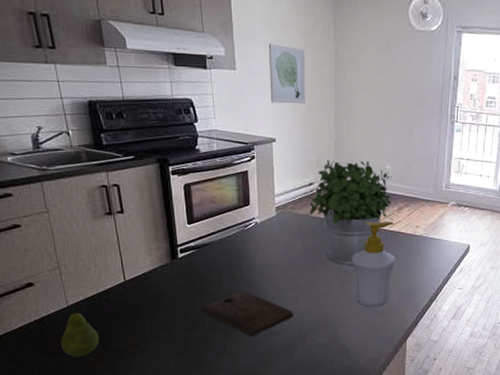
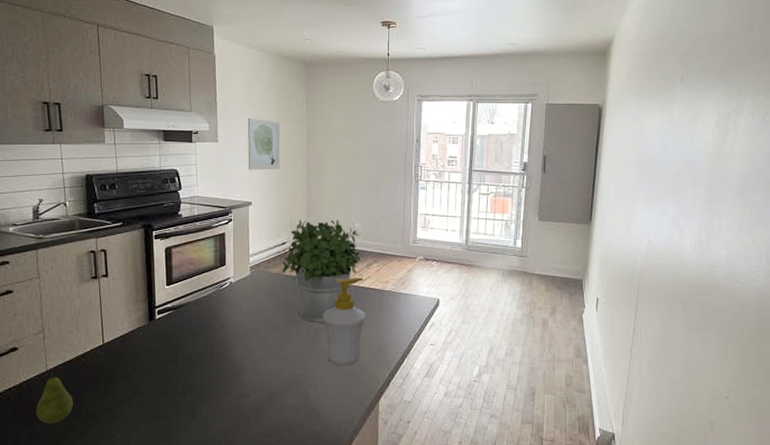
cutting board: present [201,291,293,337] -> none [174,351,264,400]

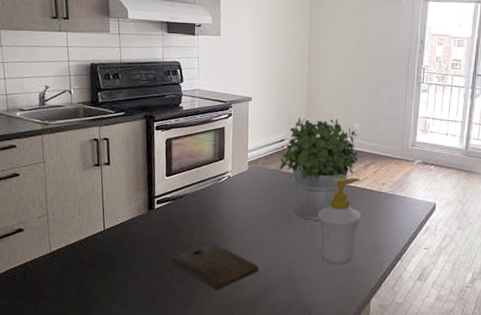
fruit: present [36,369,73,424] -> none [40,252,75,304]
cutting board: none [174,351,264,400] -> present [171,243,259,291]
wall art: present [247,118,281,170] -> none [249,12,283,66]

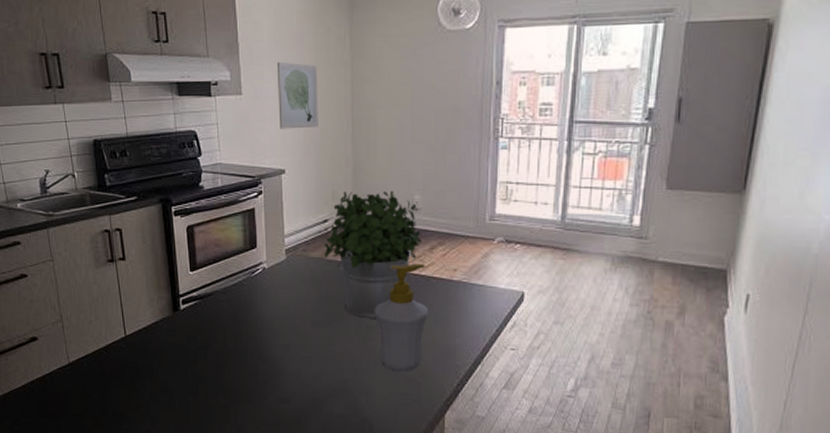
cutting board: present [171,243,259,291] -> none [204,349,306,404]
wall art: none [249,12,283,66] -> present [276,61,319,129]

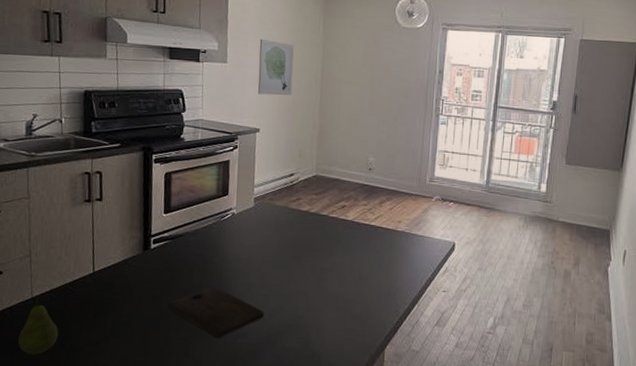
fruit: none [61,362,99,421] -> present [18,297,58,355]
cutting board: none [204,349,306,404] -> present [167,286,264,339]
potted plant: present [324,190,421,318] -> none [288,150,373,262]
soap bottle: present [374,263,429,372] -> none [328,215,376,310]

